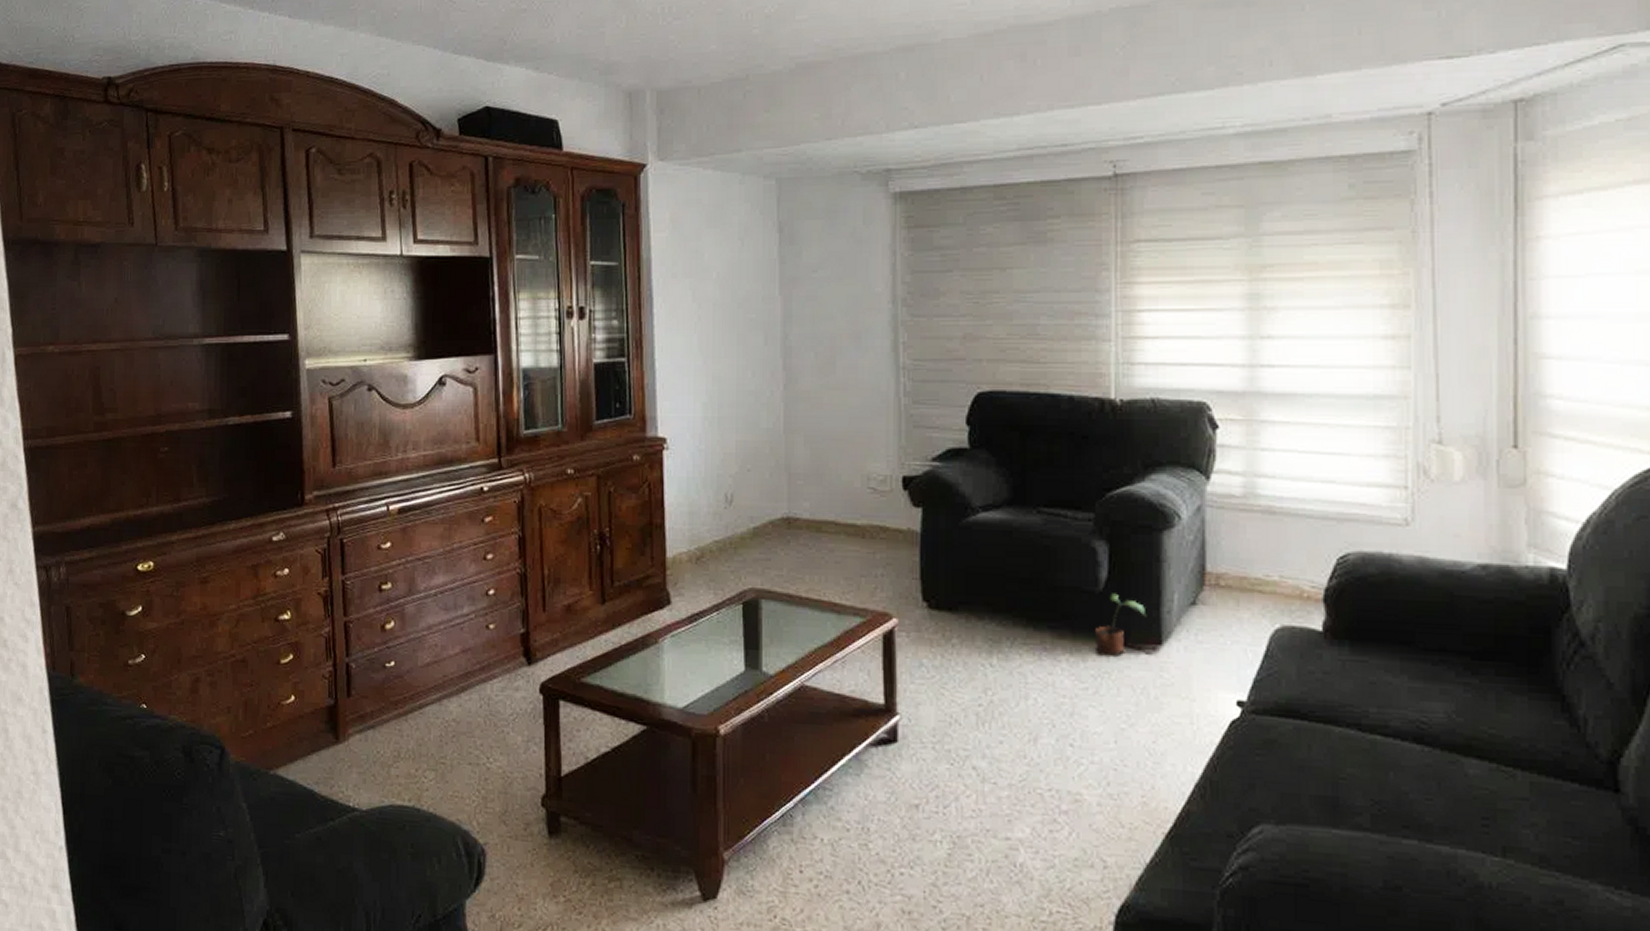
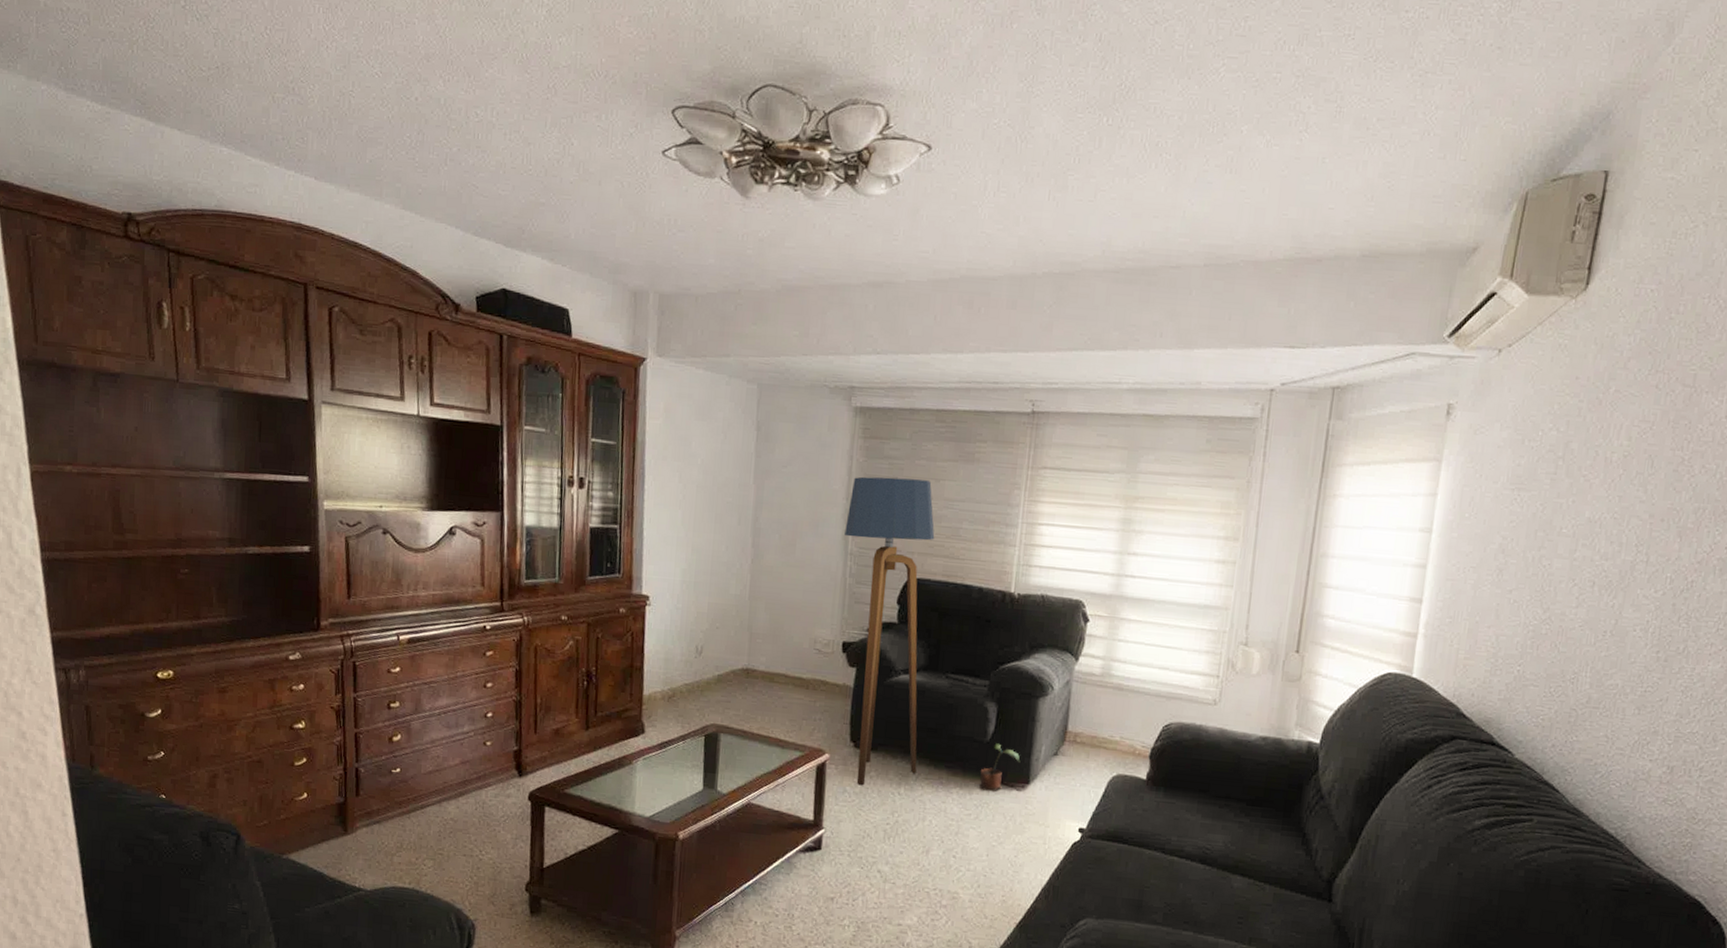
floor lamp: none [894,271,1011,656] -> present [845,476,935,785]

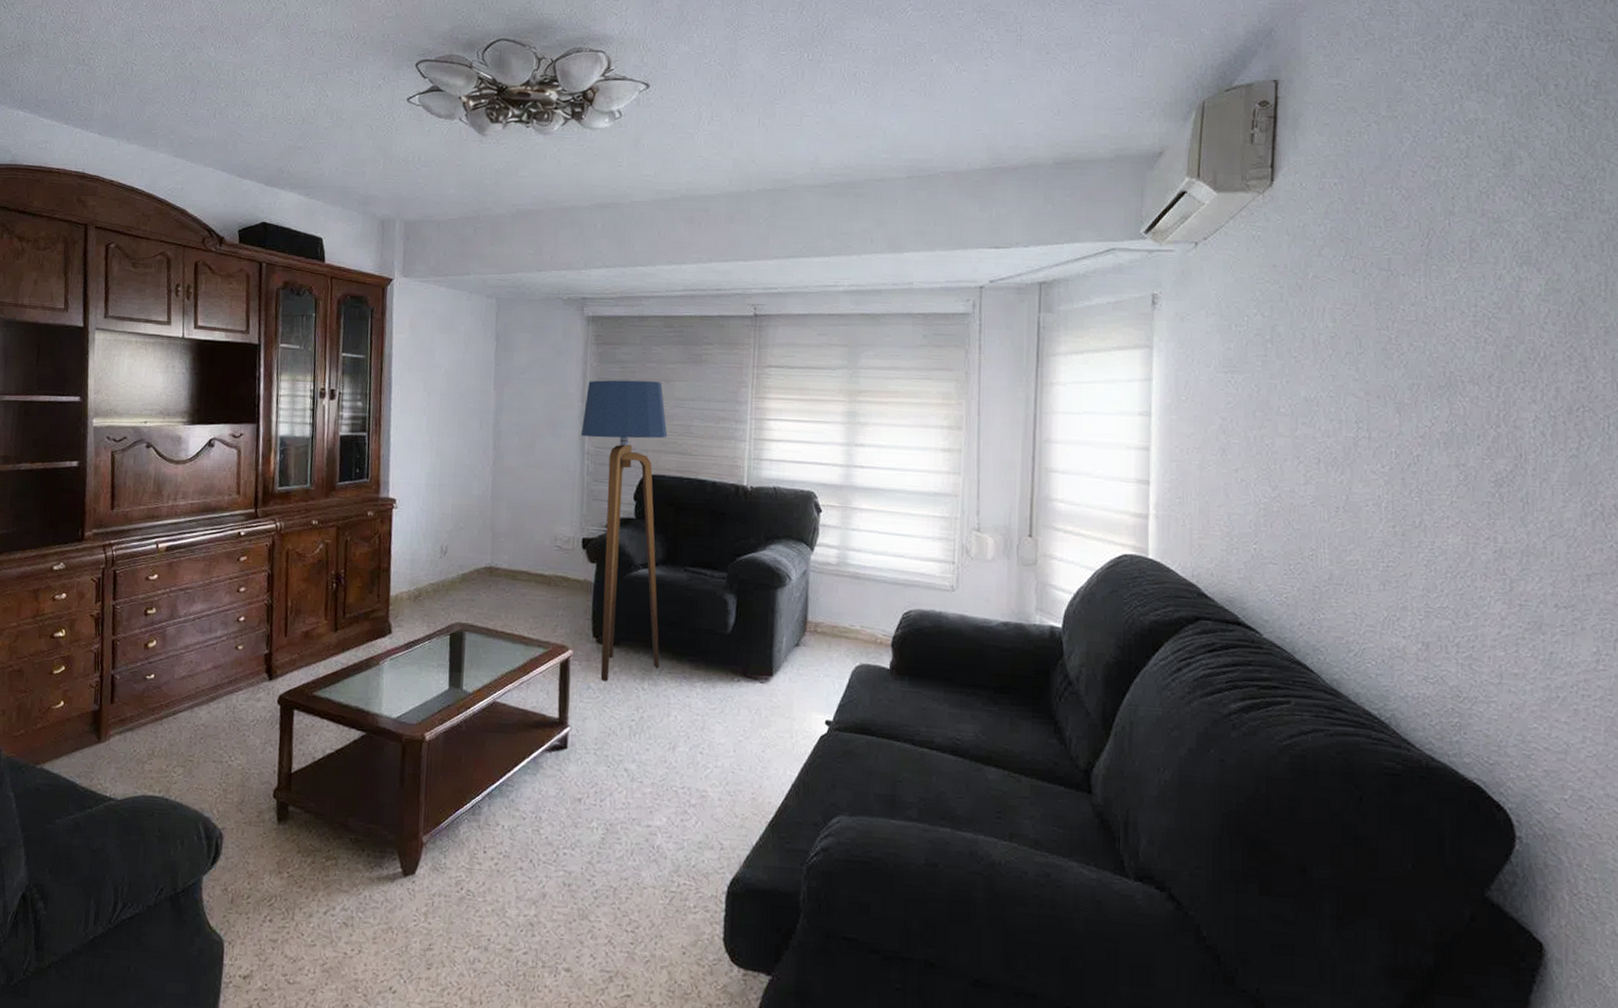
potted plant: present [979,743,1021,791] -> none [723,635,763,684]

